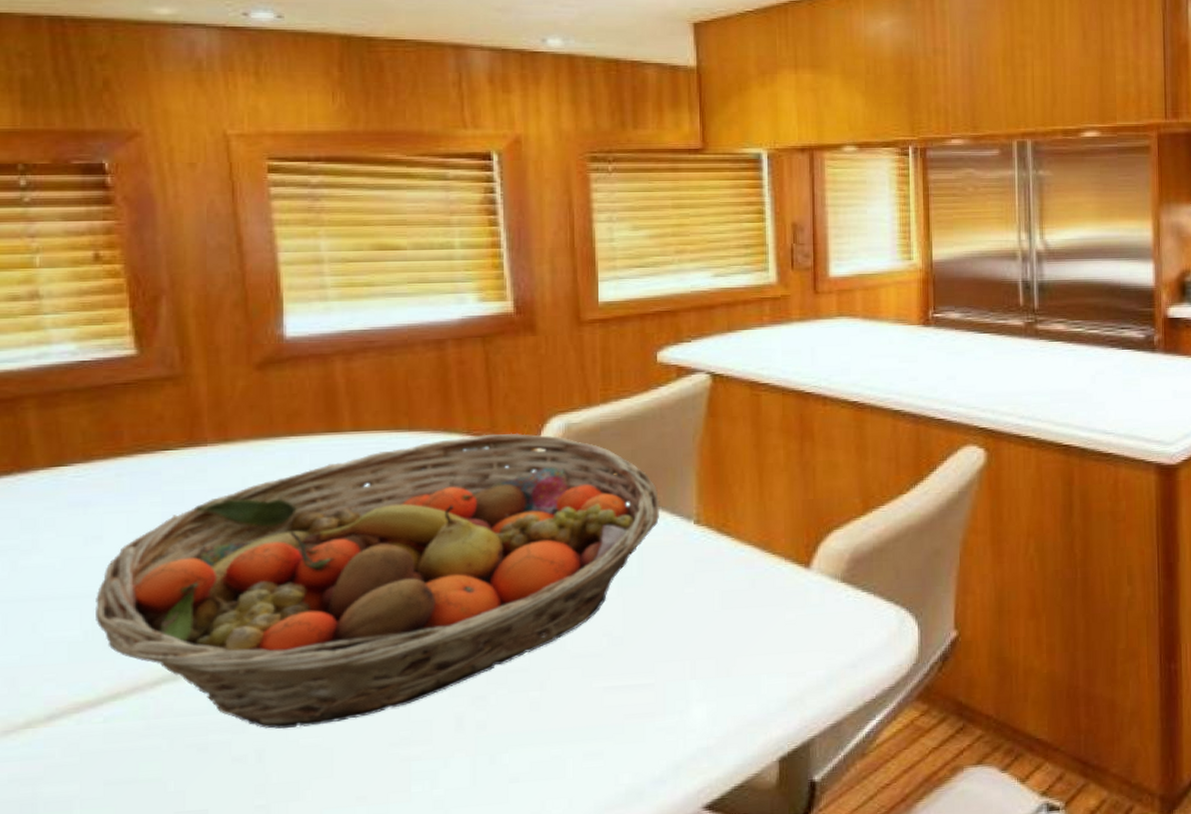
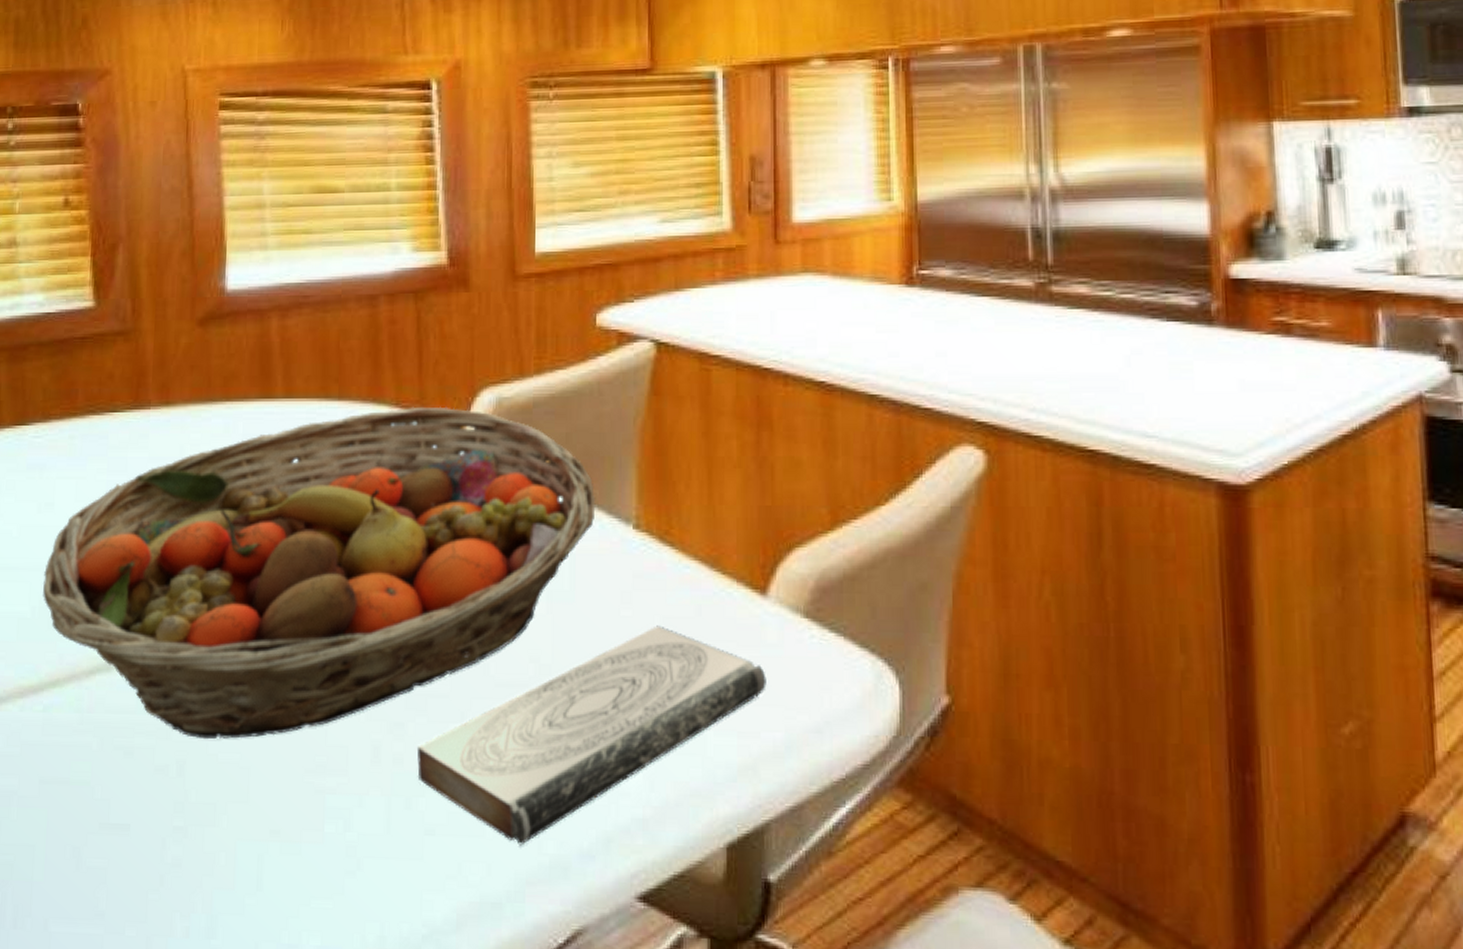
book: none [500,598,811,781] -> present [417,625,766,846]

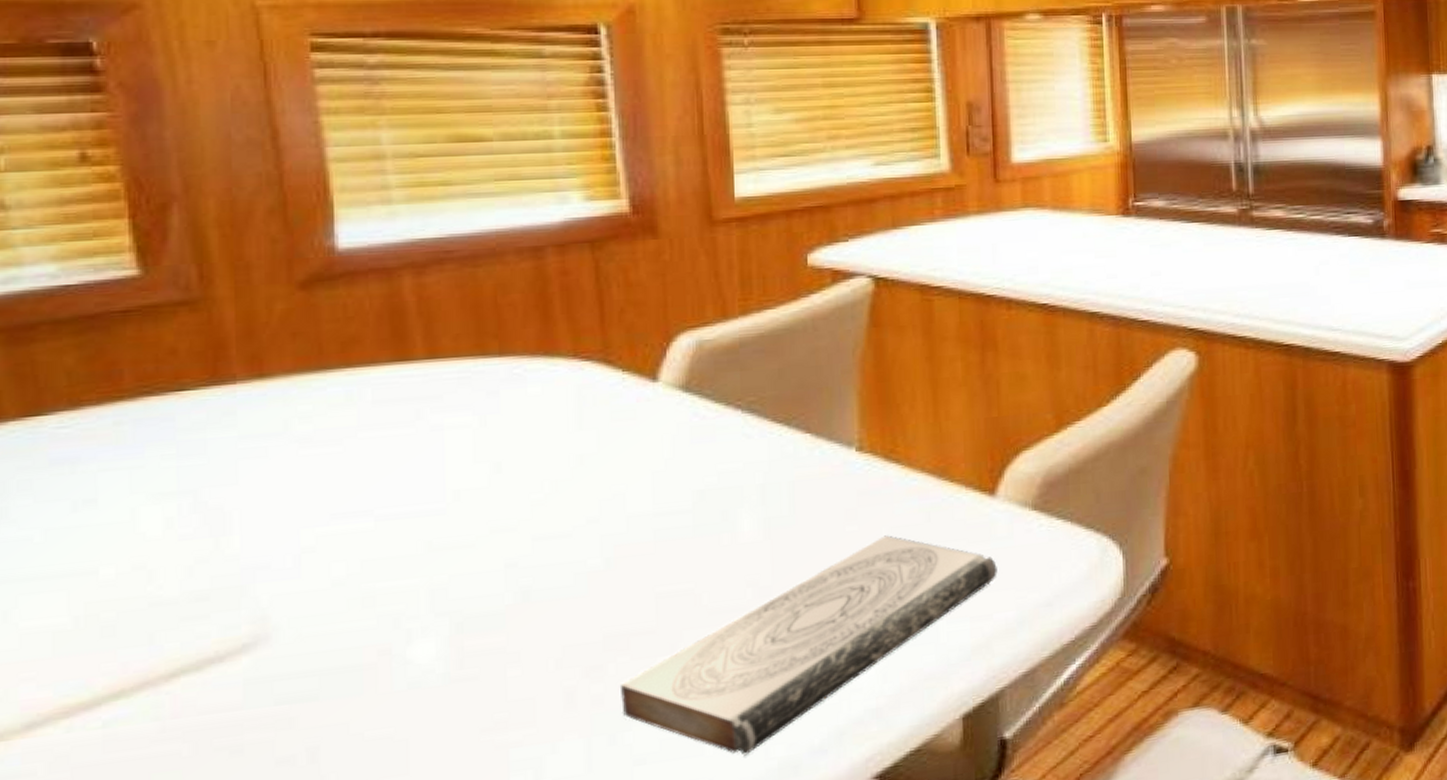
fruit basket: present [42,406,596,740] -> none [87,354,815,721]

